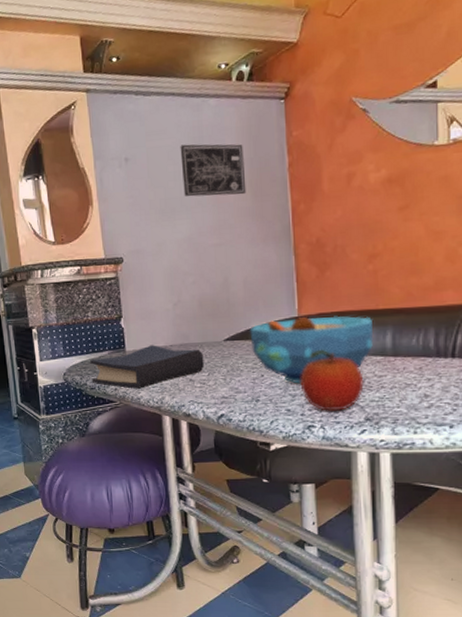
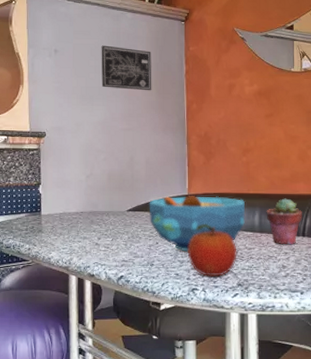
hardback book: present [90,345,204,390] -> none [7,210,109,250]
potted succulent: none [401,312,451,369] -> present [266,198,302,245]

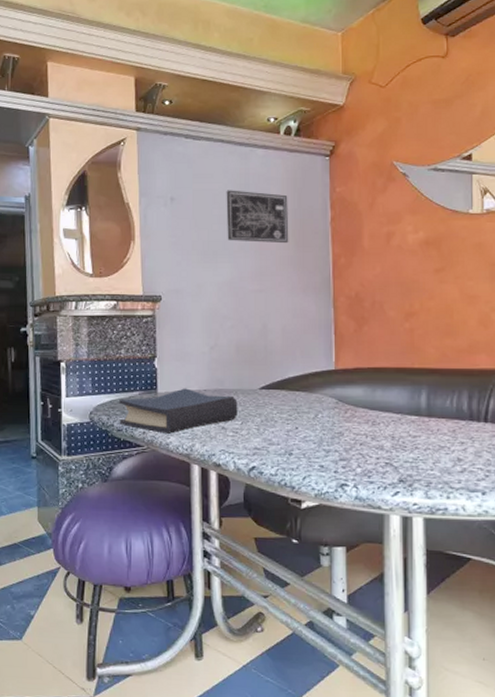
hardback book: none [7,210,109,250] -> present [119,388,238,435]
bowl: present [149,195,246,252] -> none [286,369,409,439]
fruit: present [187,223,237,276] -> none [334,405,398,470]
potted succulent: present [266,198,302,245] -> none [436,374,484,433]

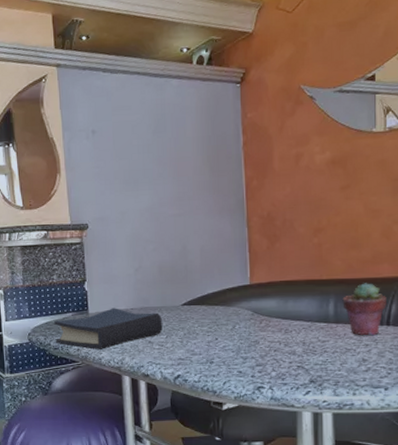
wall art: present [226,190,289,244] -> none [144,120,205,170]
potted succulent: none [436,374,484,433] -> present [342,283,386,336]

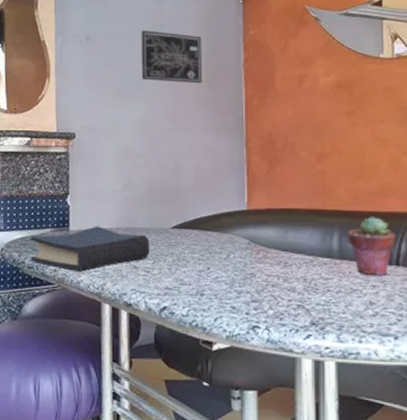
wall art: none [144,120,205,170] -> present [141,30,203,84]

